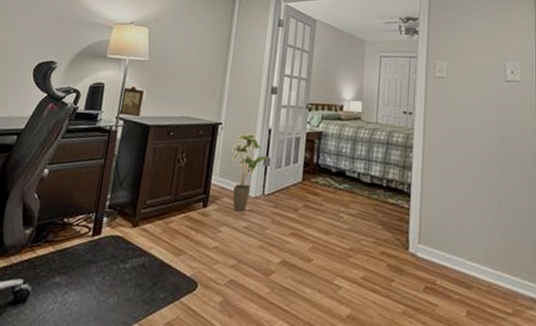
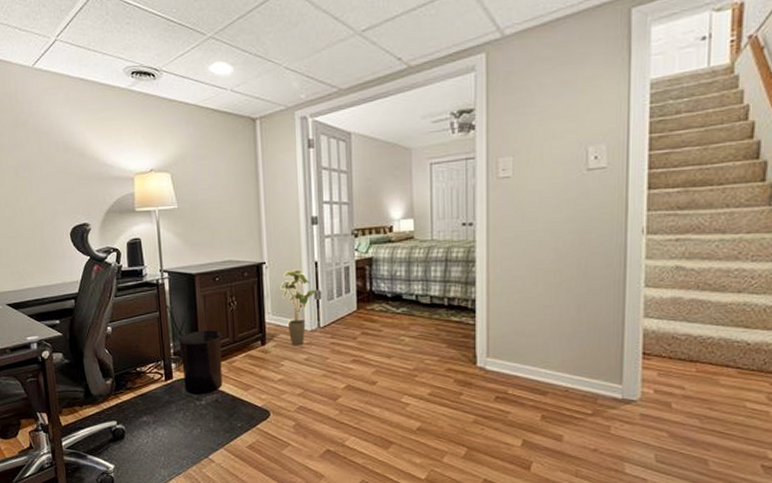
waste bin: none [111,184,165,256] -> present [177,330,223,394]
photo frame: present [118,86,145,117] -> none [159,237,184,268]

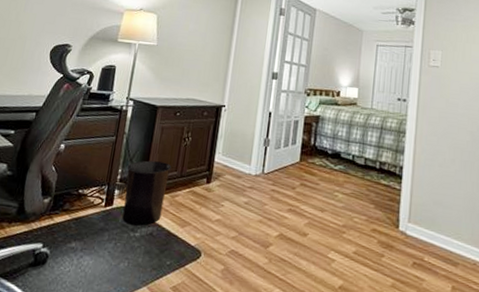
house plant: present [281,269,321,345] -> none [234,116,270,188]

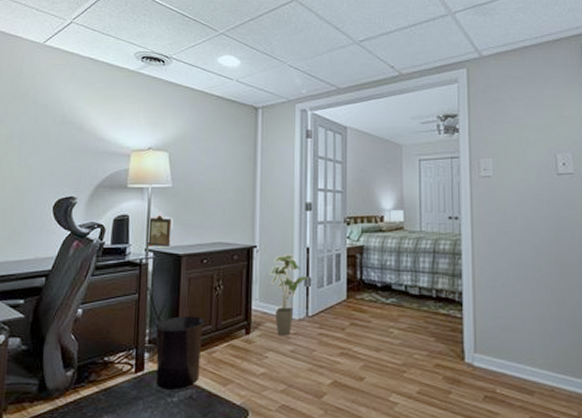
photo frame: none [128,69,153,98] -> present [146,215,172,247]
house plant: none [234,116,270,188] -> present [271,254,311,334]

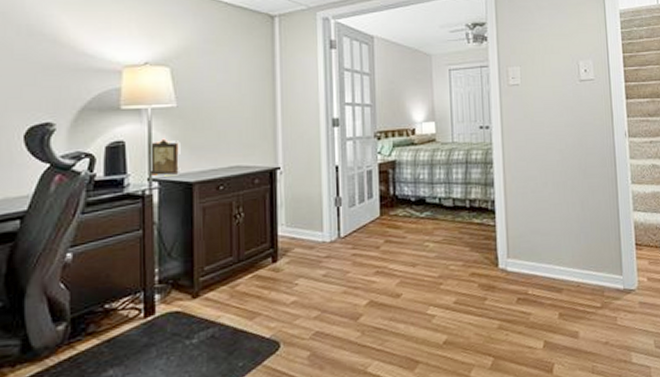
waste bin: present [155,316,204,390] -> none [165,249,224,332]
house plant: present [271,254,311,334] -> none [298,174,341,259]

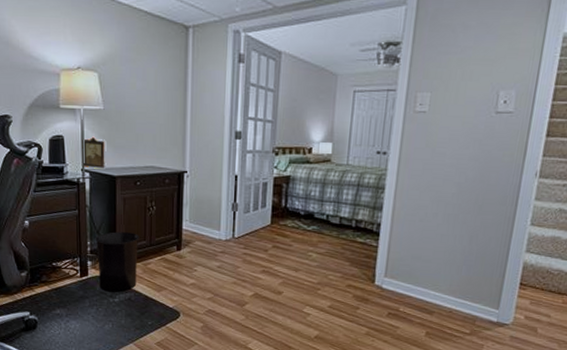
waste bin: none [165,249,224,332] -> present [95,232,139,293]

